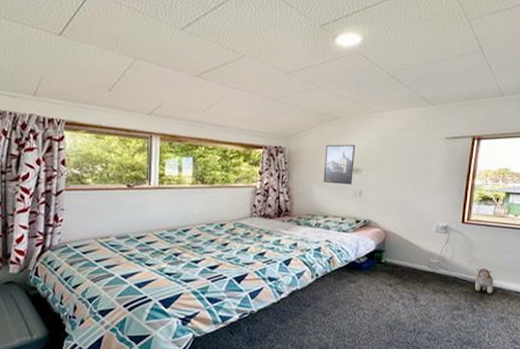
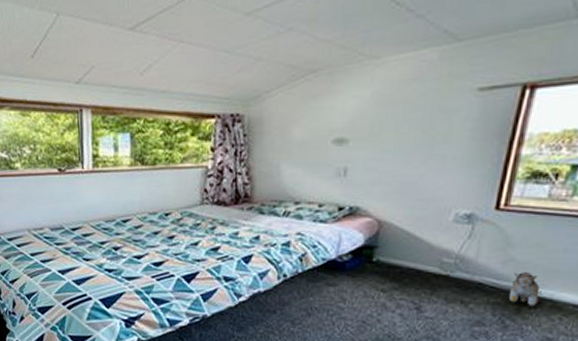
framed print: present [323,144,356,185] -> none [294,106,341,161]

